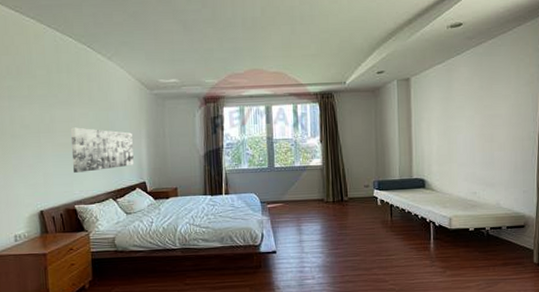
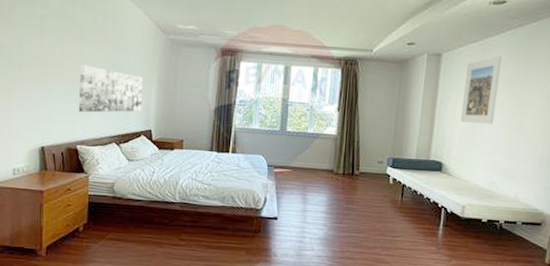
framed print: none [435,73,467,139] -> present [460,55,502,124]

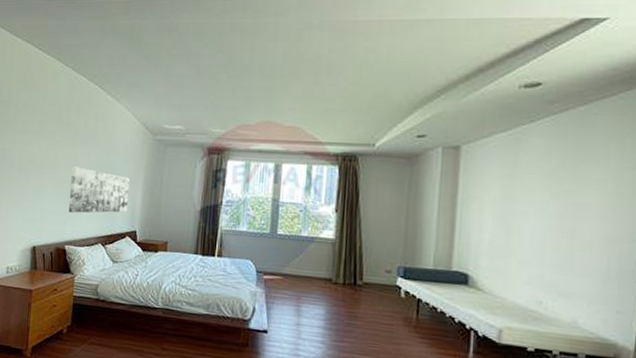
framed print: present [460,55,502,124] -> none [489,146,540,229]

